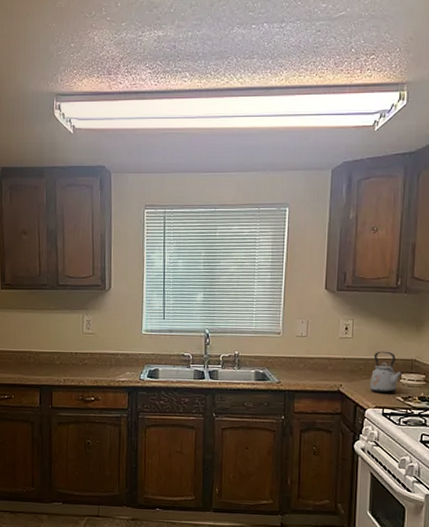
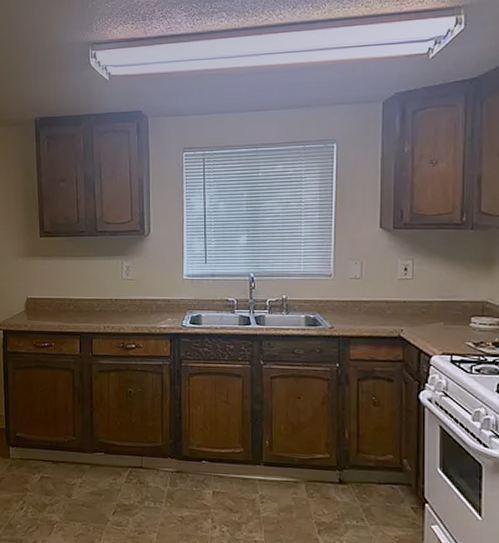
kettle: present [369,351,403,394] -> none [434,292,473,339]

